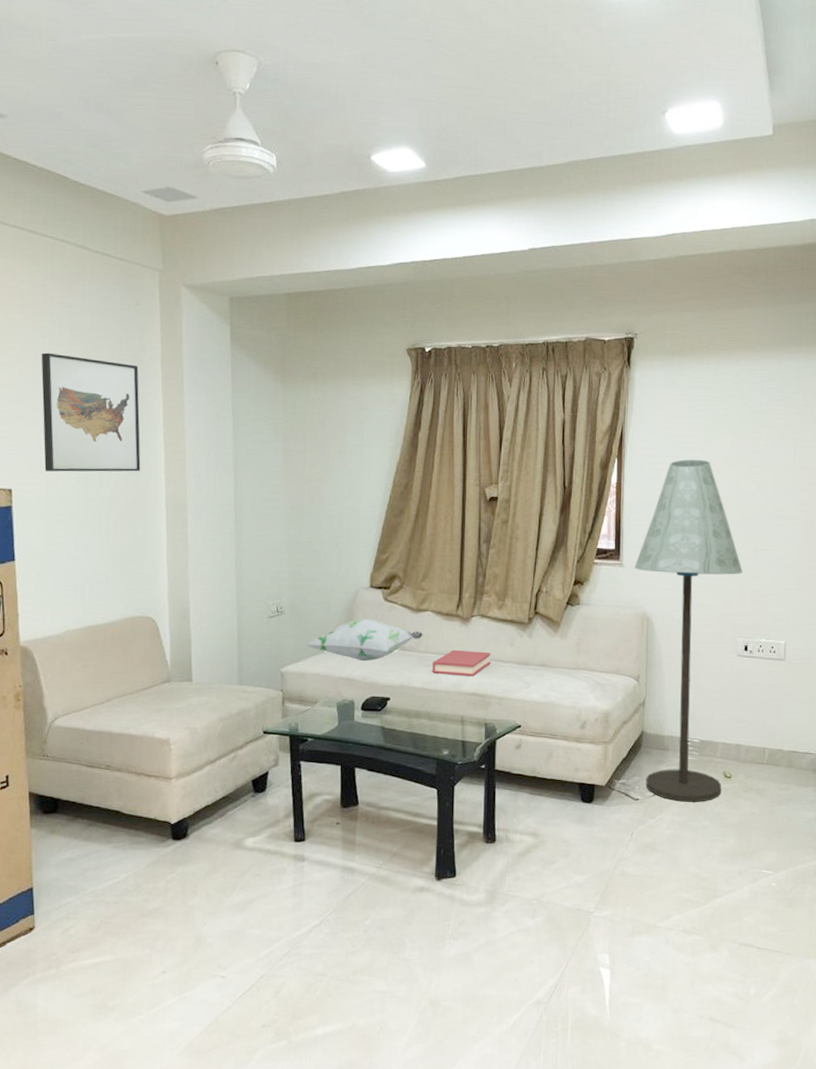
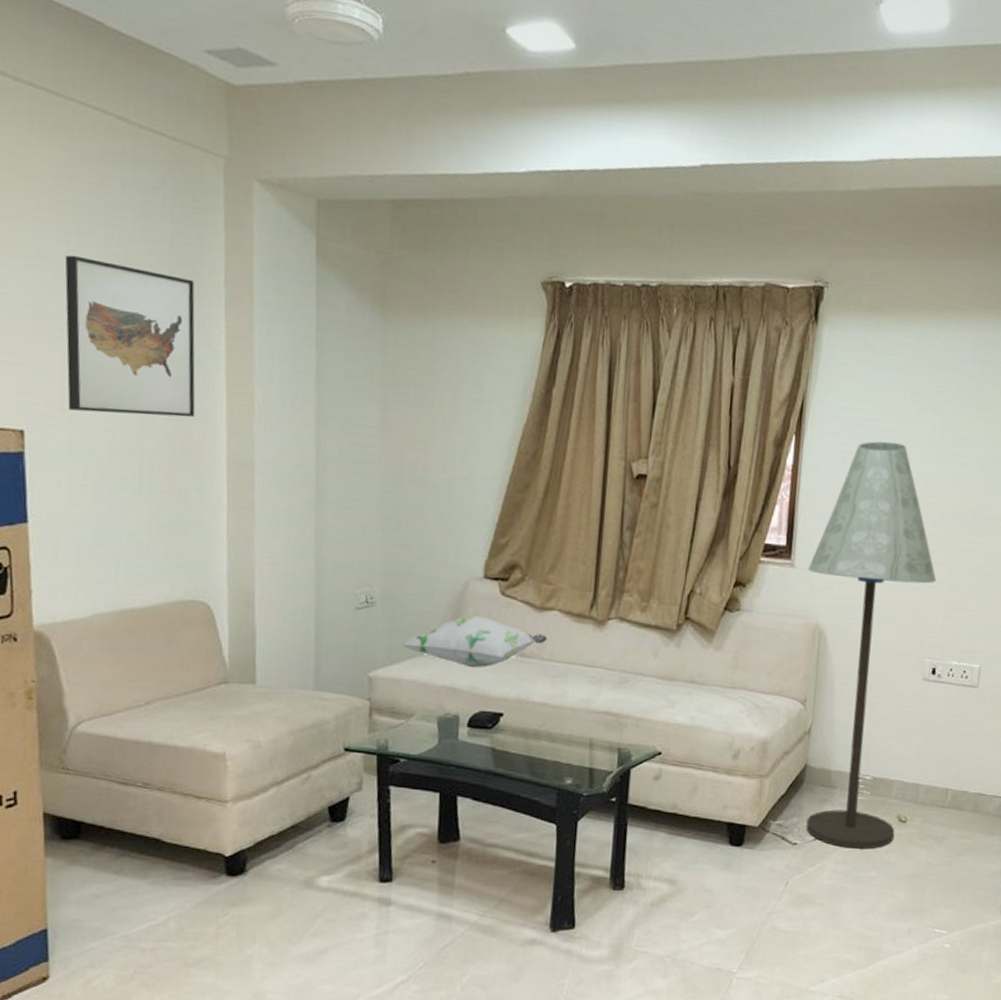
hardback book: present [432,649,491,677] -> none [557,658,630,692]

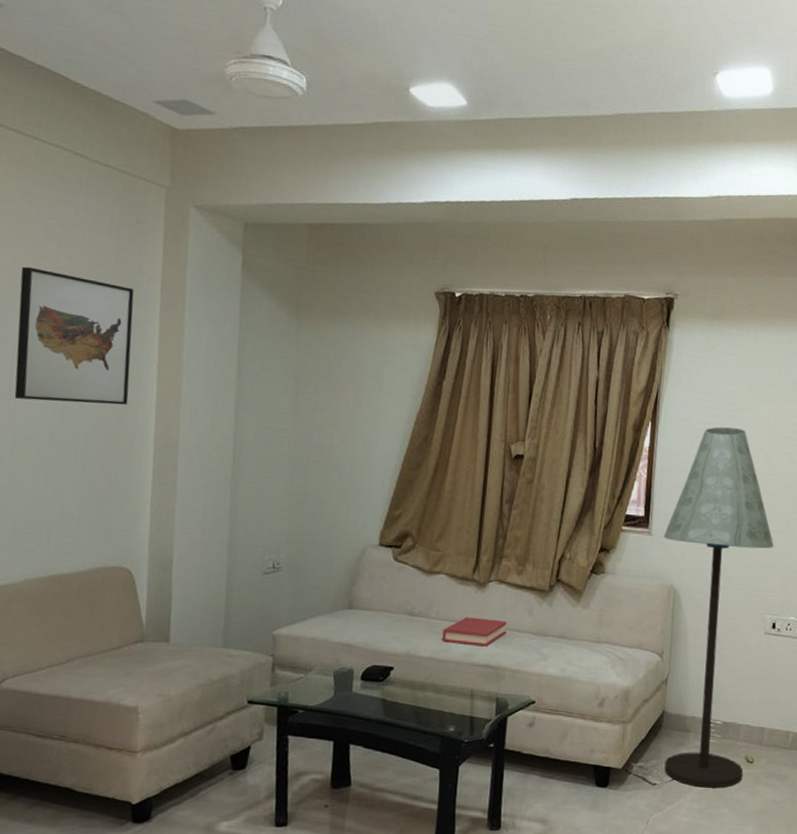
decorative pillow: present [402,615,547,668] -> none [304,578,434,626]
hardback book: none [557,658,630,692] -> present [442,617,507,647]

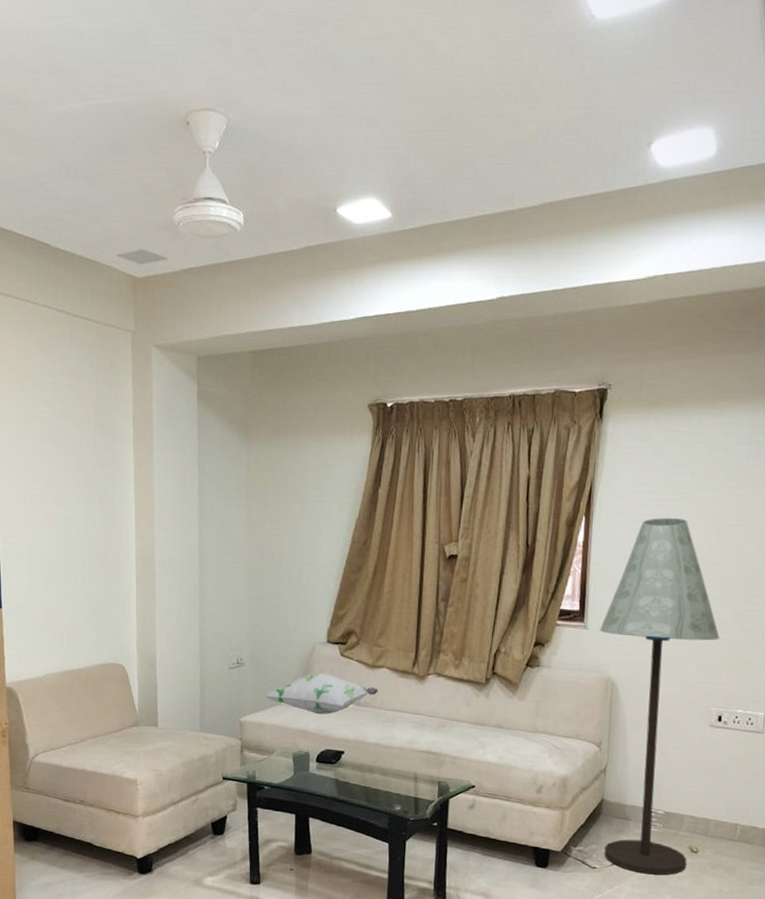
wall art: present [14,266,135,406] -> none [25,413,113,527]
decorative pillow: none [304,578,434,626] -> present [265,672,378,715]
hardback book: present [442,617,507,647] -> none [387,707,446,735]

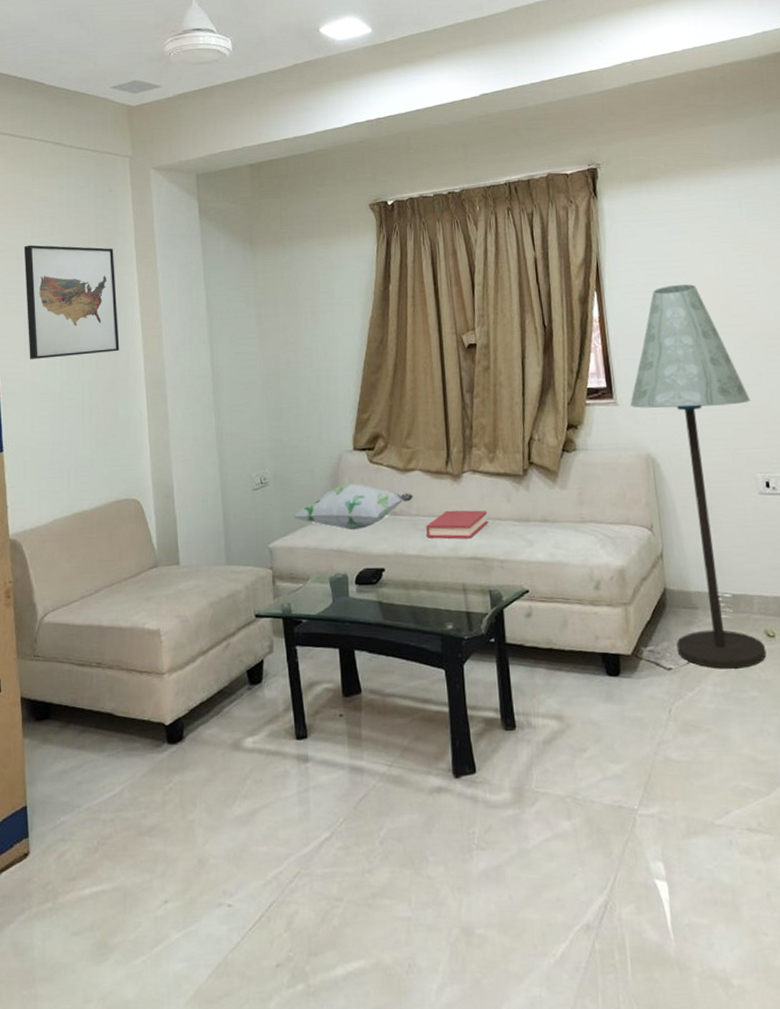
wall art: none [25,413,113,527] -> present [23,244,120,359]
hardback book: none [387,707,446,735] -> present [426,510,488,539]

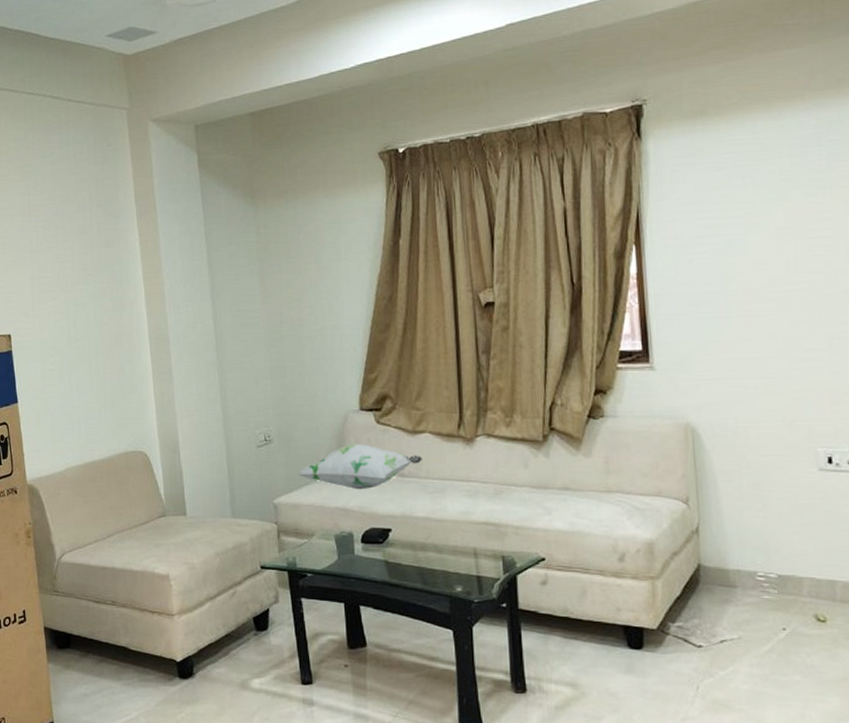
wall art: present [23,244,120,359] -> none [27,201,123,315]
hardback book: present [426,510,488,539] -> none [436,474,503,504]
floor lamp: present [630,284,767,669] -> none [669,235,816,651]

